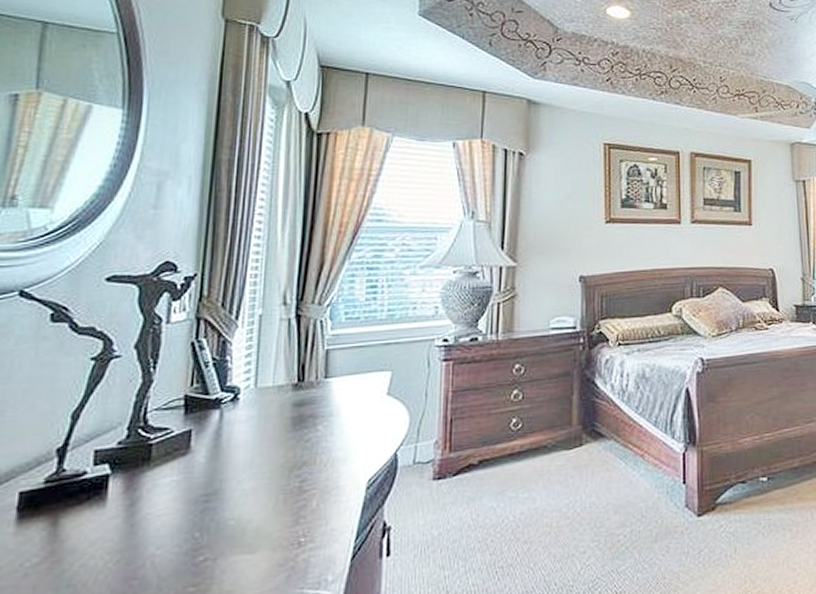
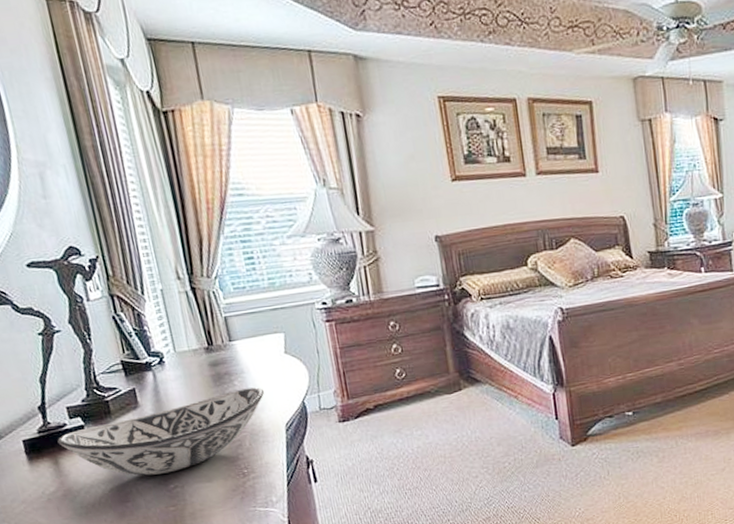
decorative bowl: none [67,433,351,544] -> present [57,387,264,476]

